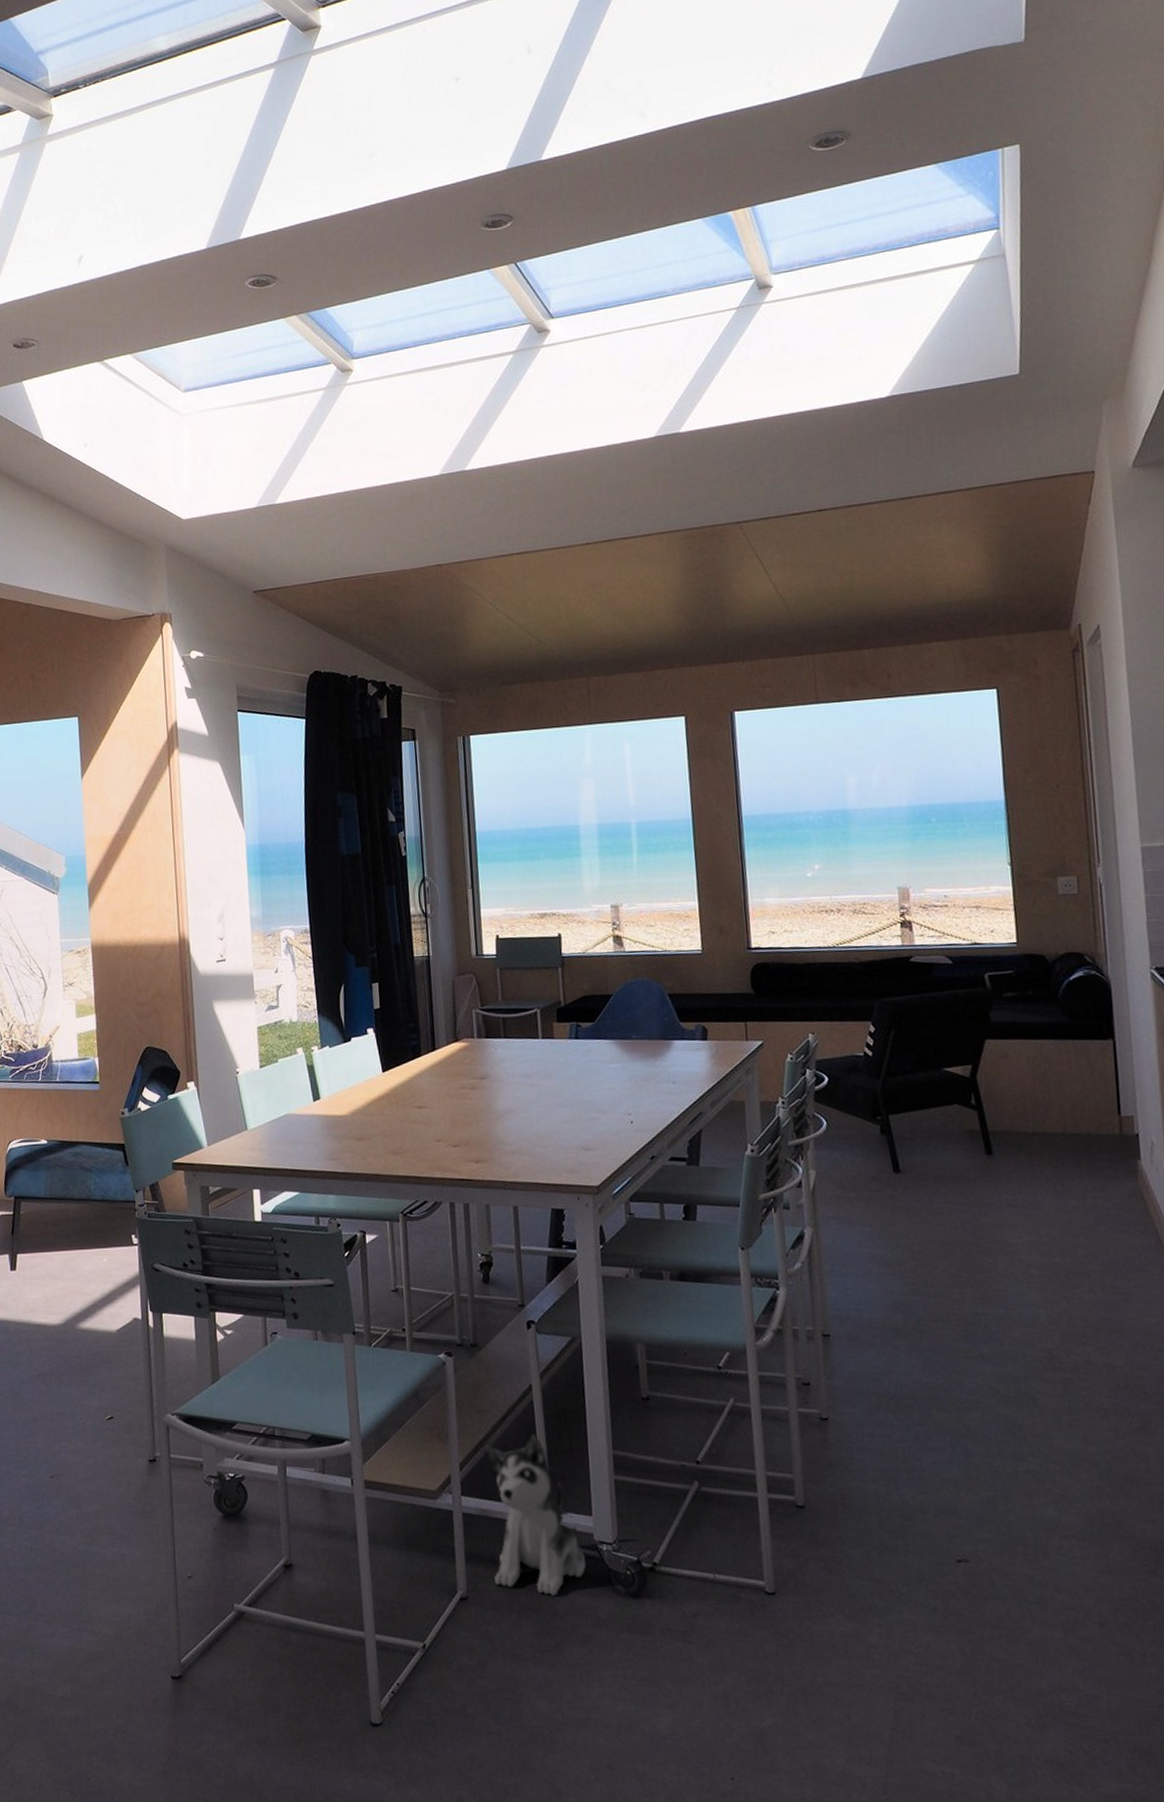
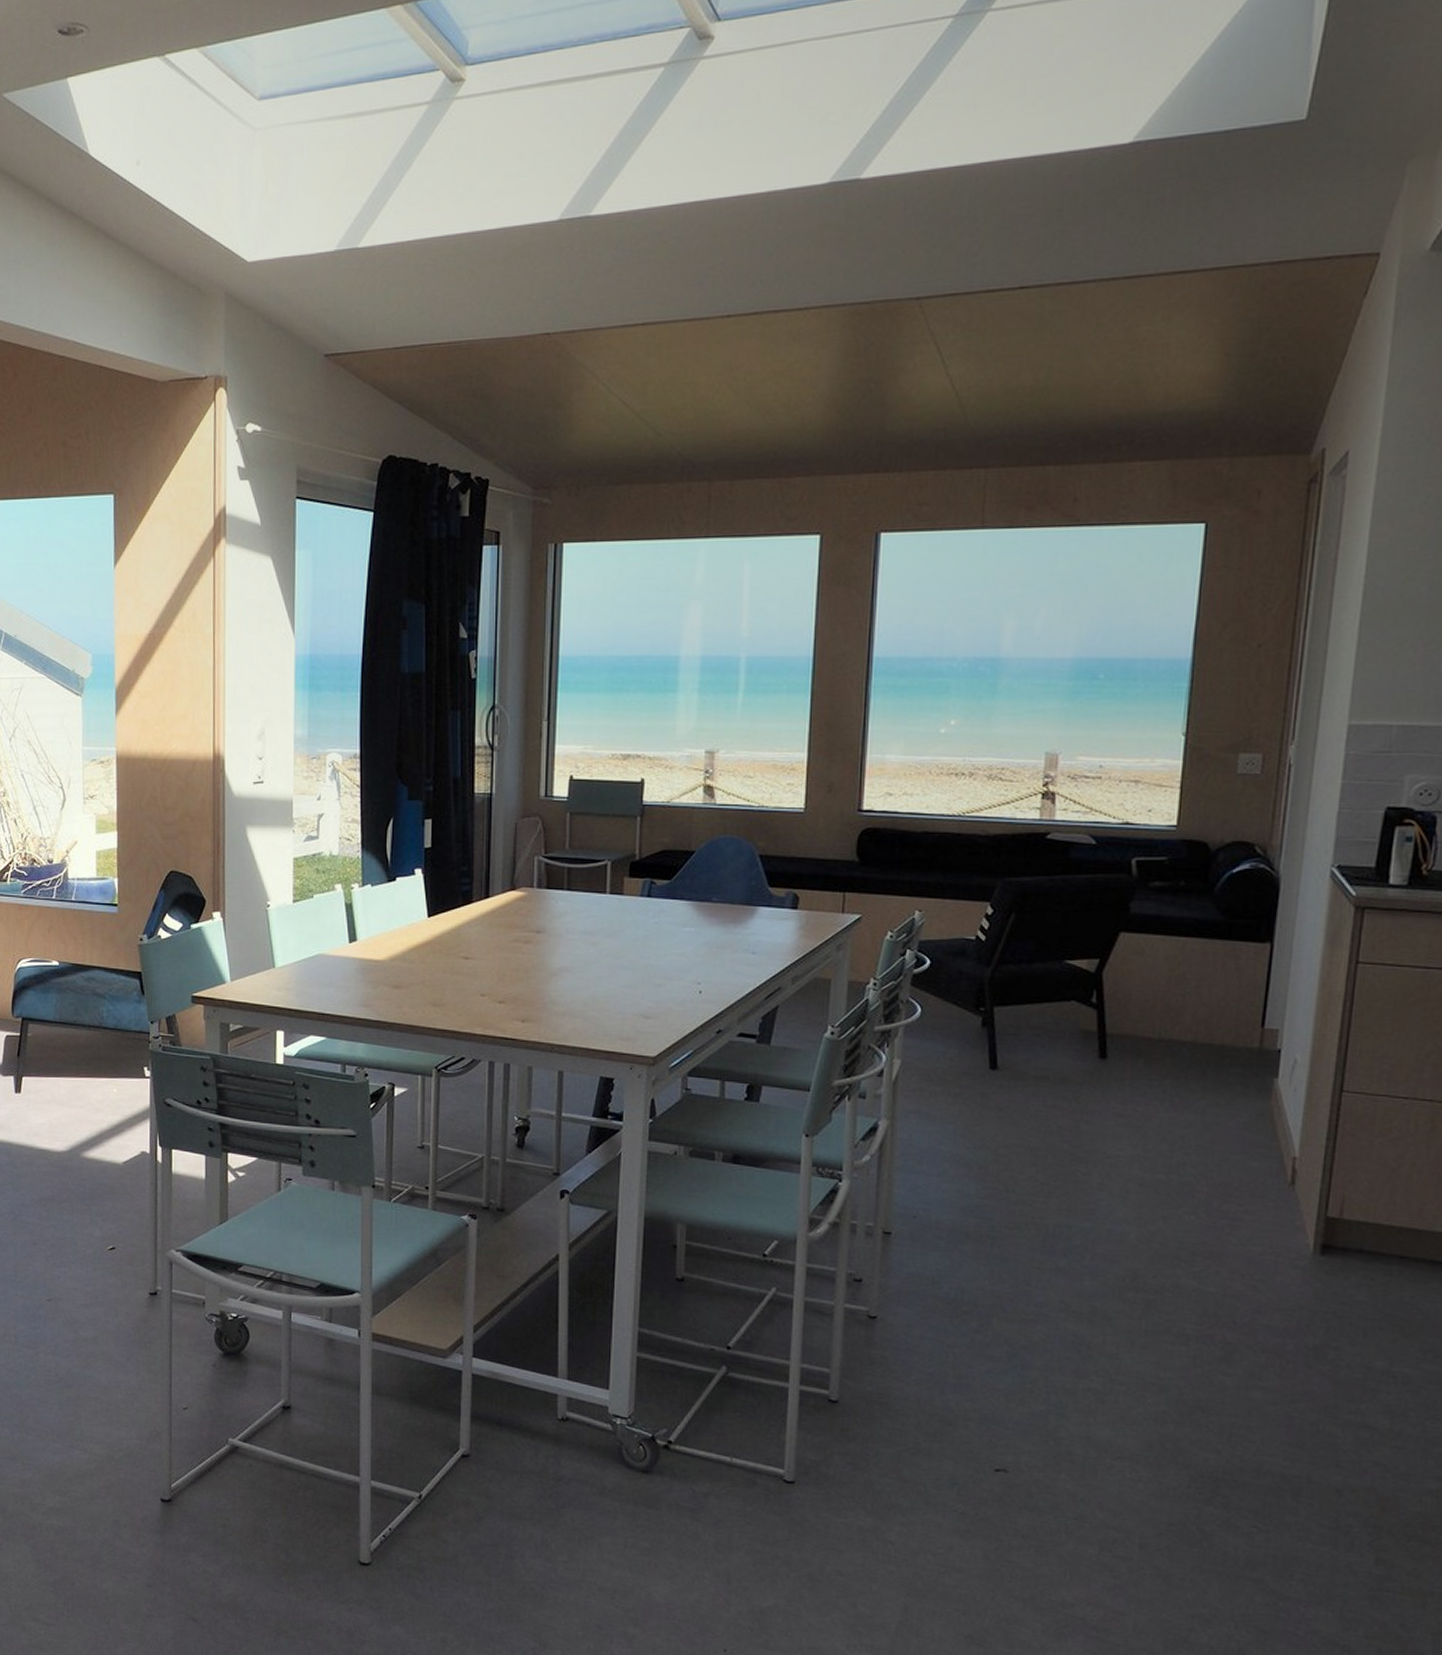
plush toy: present [486,1435,586,1597] -> none [500,1305,596,1463]

